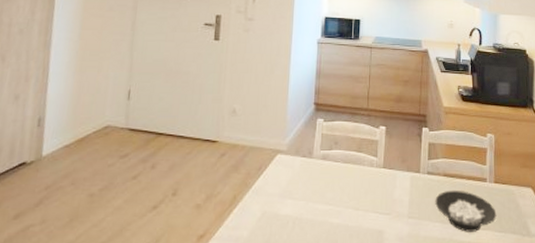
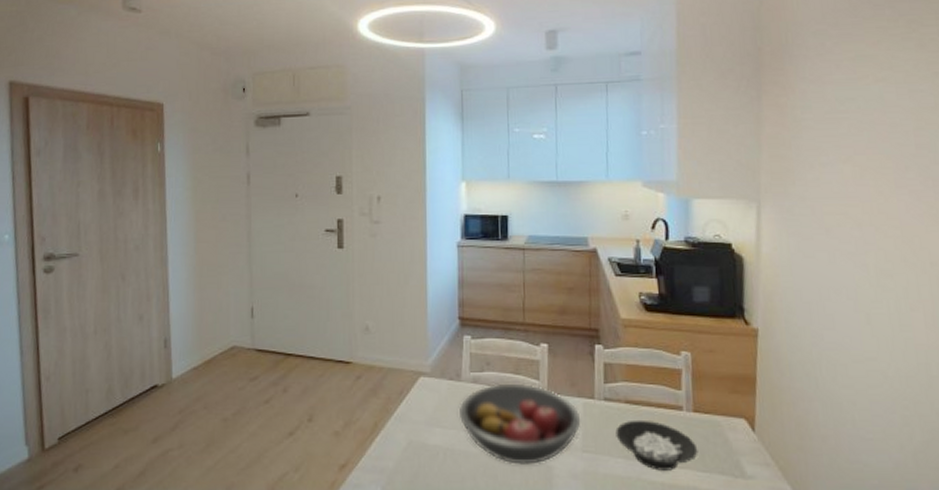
fruit bowl: none [308,159,409,231] -> present [458,383,581,465]

